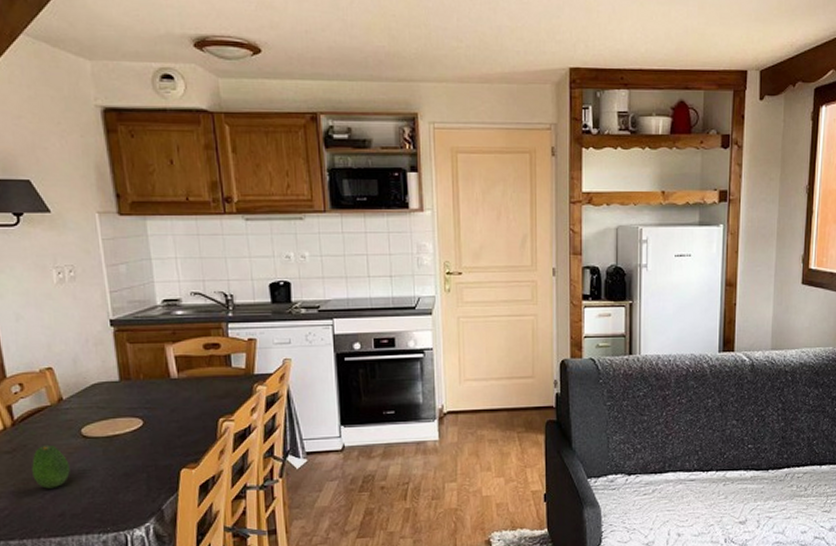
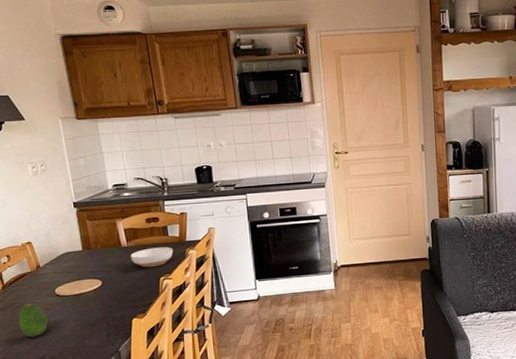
bowl: none [181,380,238,406] -> present [130,247,174,268]

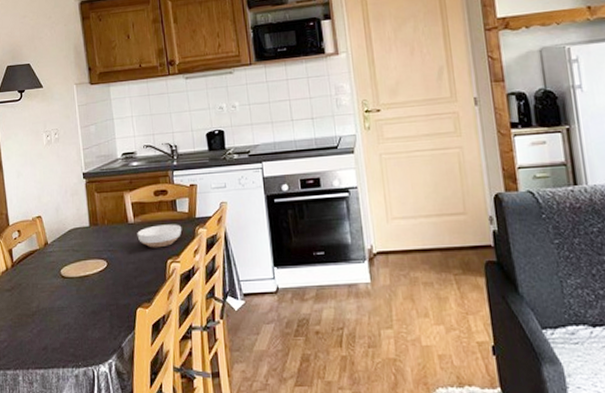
fruit: present [18,302,48,337] -> none [24,283,52,324]

